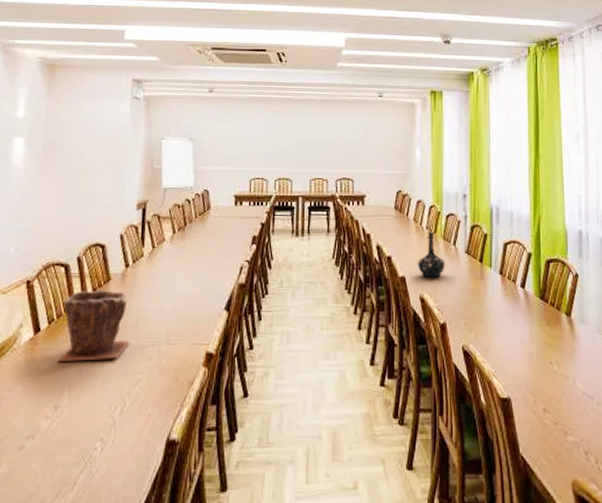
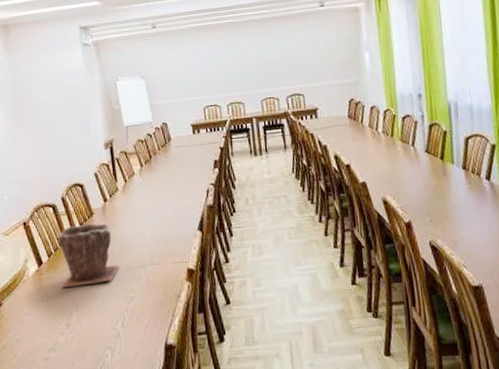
bottle: present [417,232,445,278] -> none [376,136,405,181]

